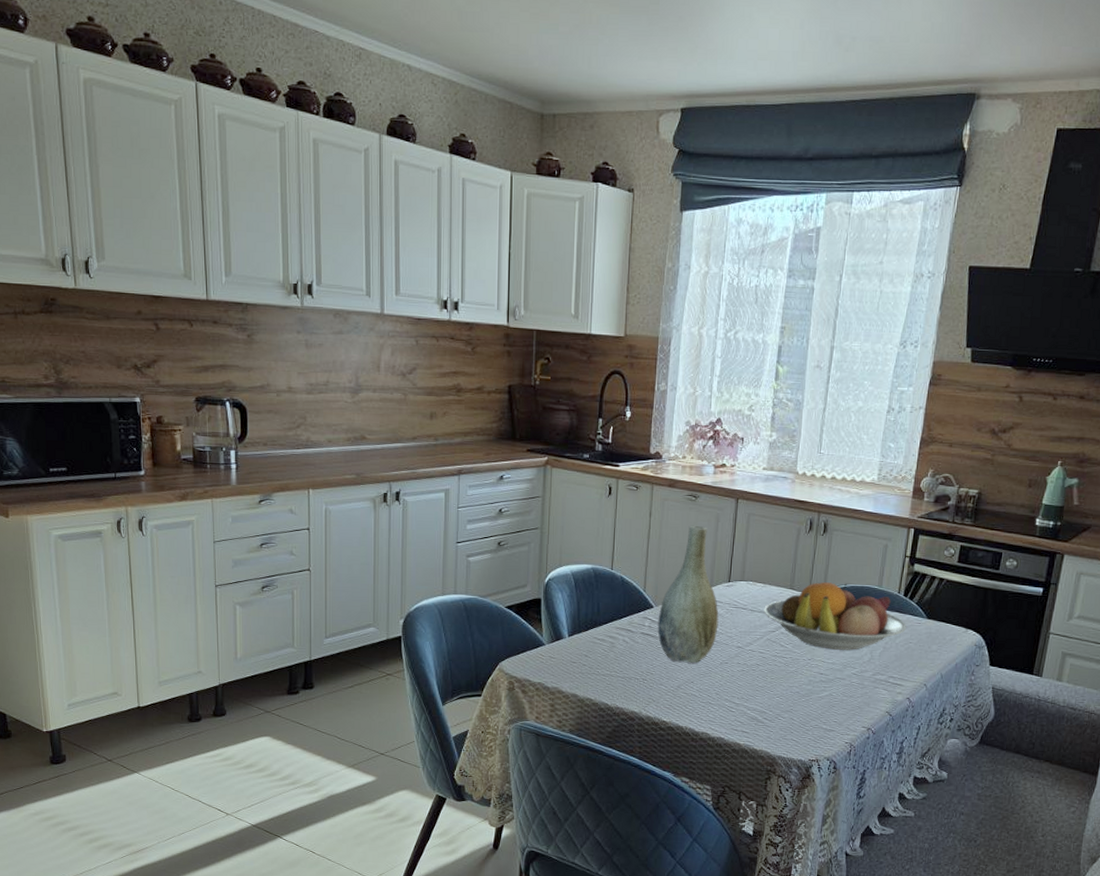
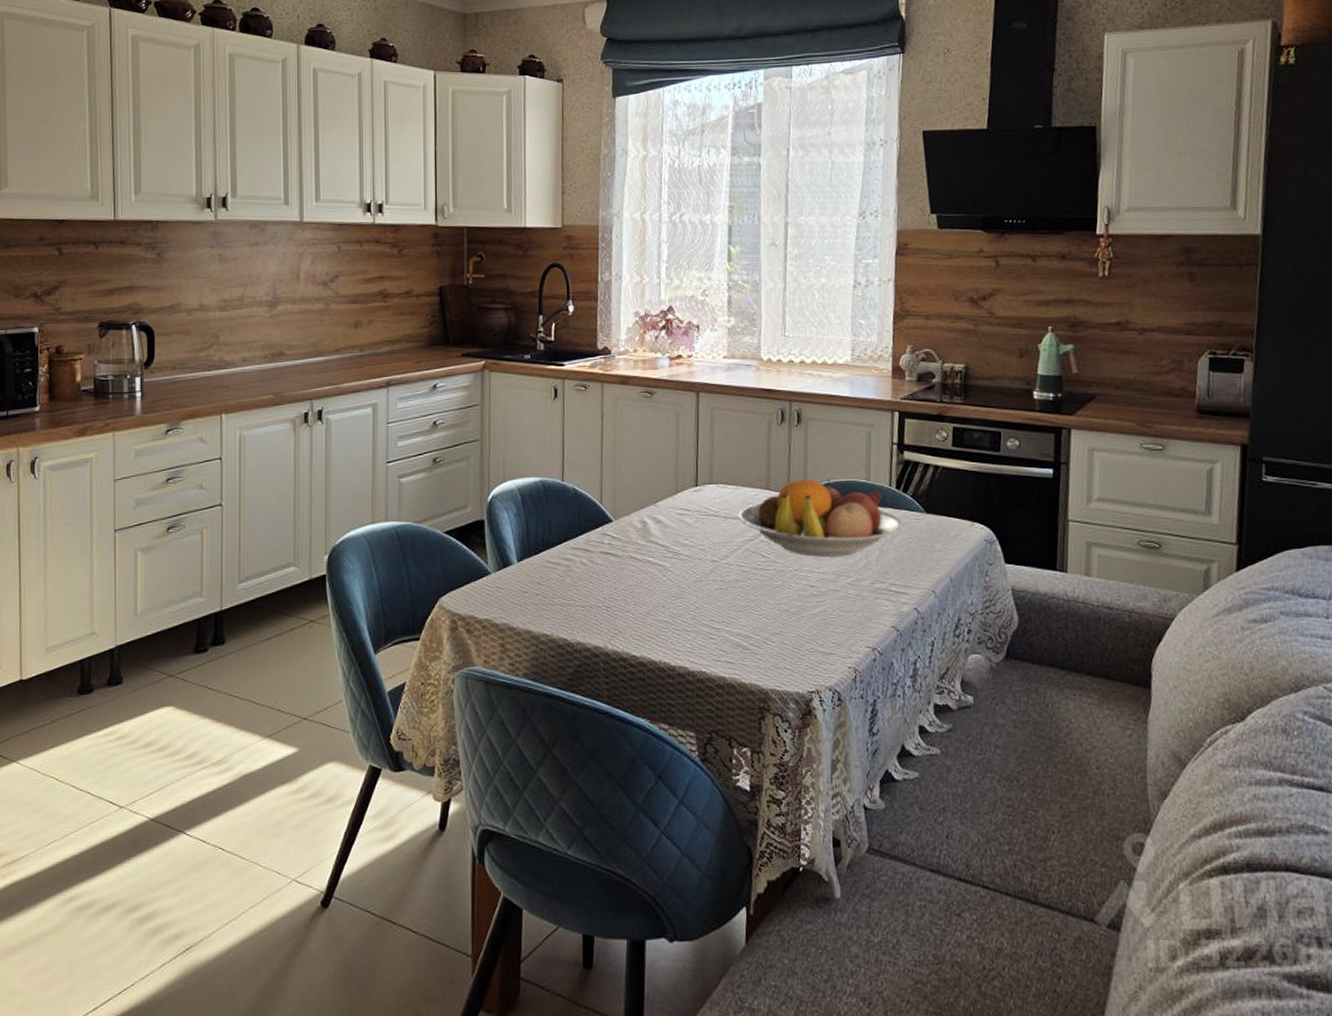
vase: present [657,525,719,663] -> none [618,424,688,584]

